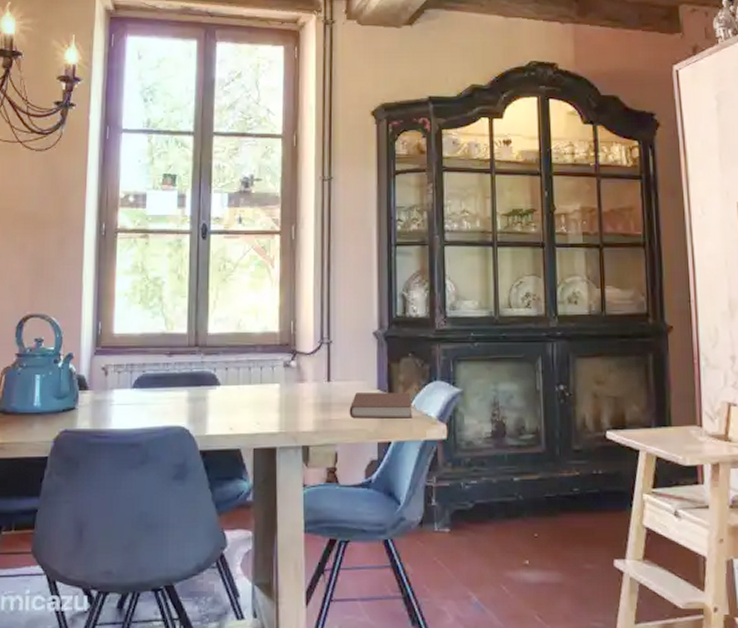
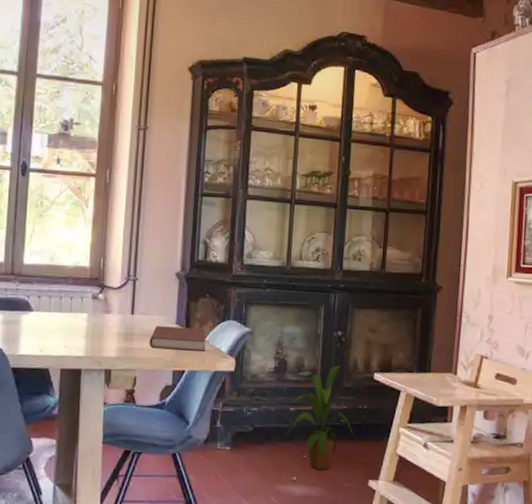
house plant: none [512,424,590,551] -> present [286,365,354,470]

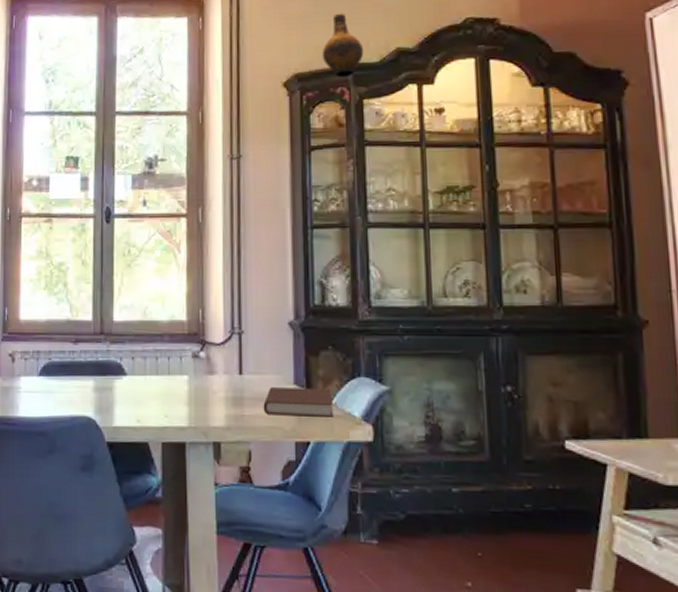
ceramic jug: none [223,12,259,70] -> present [322,13,364,78]
house plant: present [286,365,354,470] -> none [450,431,546,574]

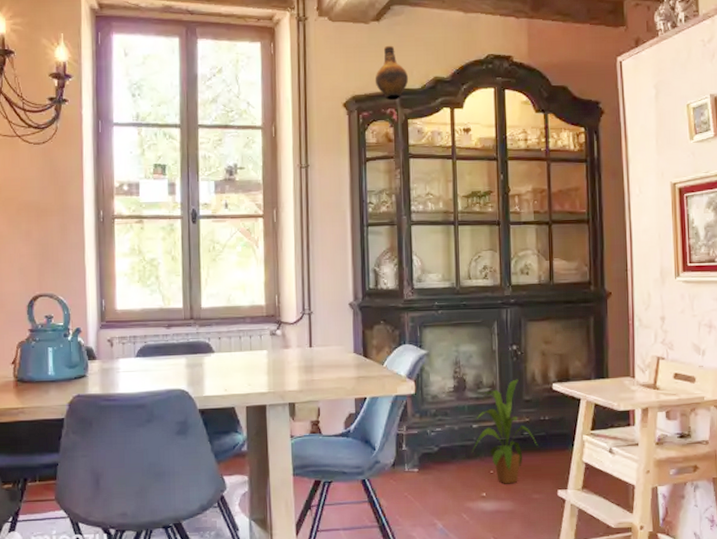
book: present [263,387,334,417] -> none [329,355,385,378]
house plant: none [450,431,546,574] -> present [471,379,538,484]

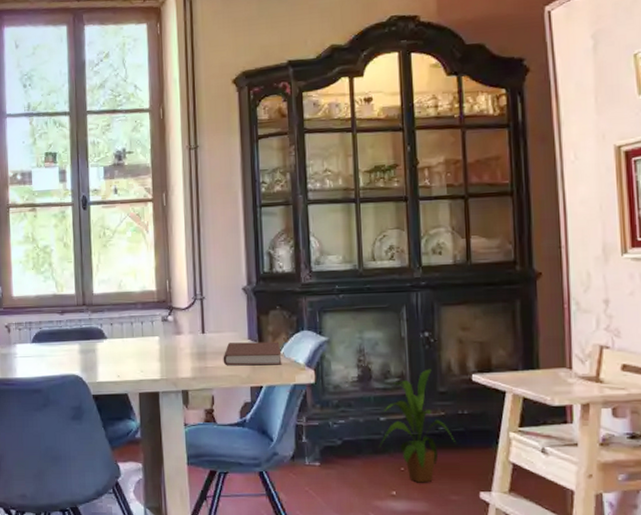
book: none [329,355,385,378] -> present [223,341,282,366]
ceramic jug: present [375,45,409,101] -> none [266,15,303,74]

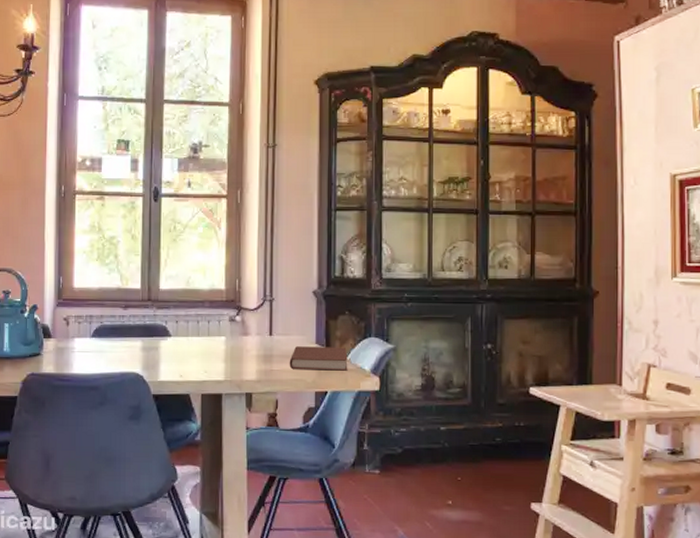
house plant: present [378,368,456,483] -> none [438,380,511,493]

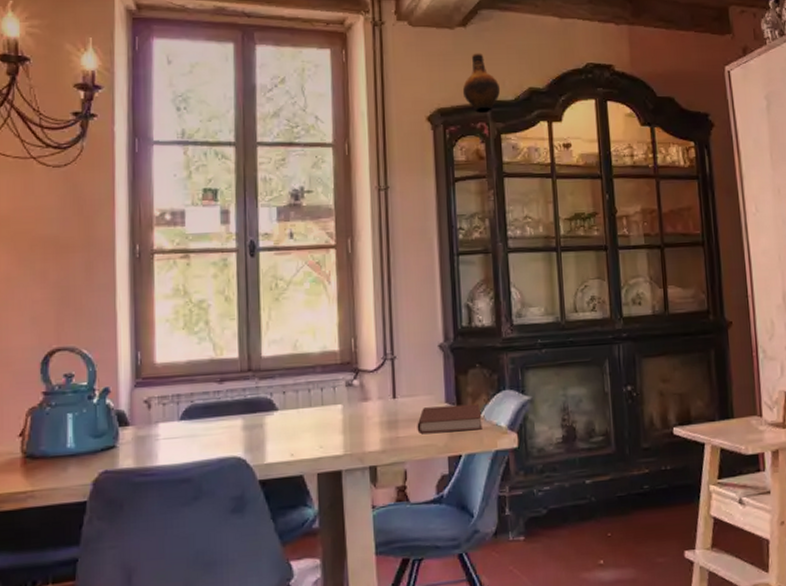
ceramic jug: none [349,20,386,79] -> present [462,53,501,114]

